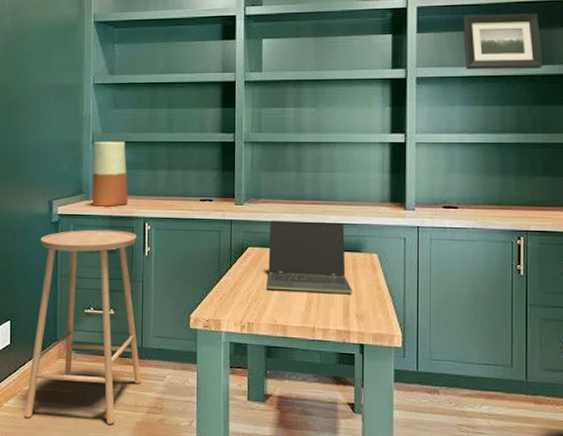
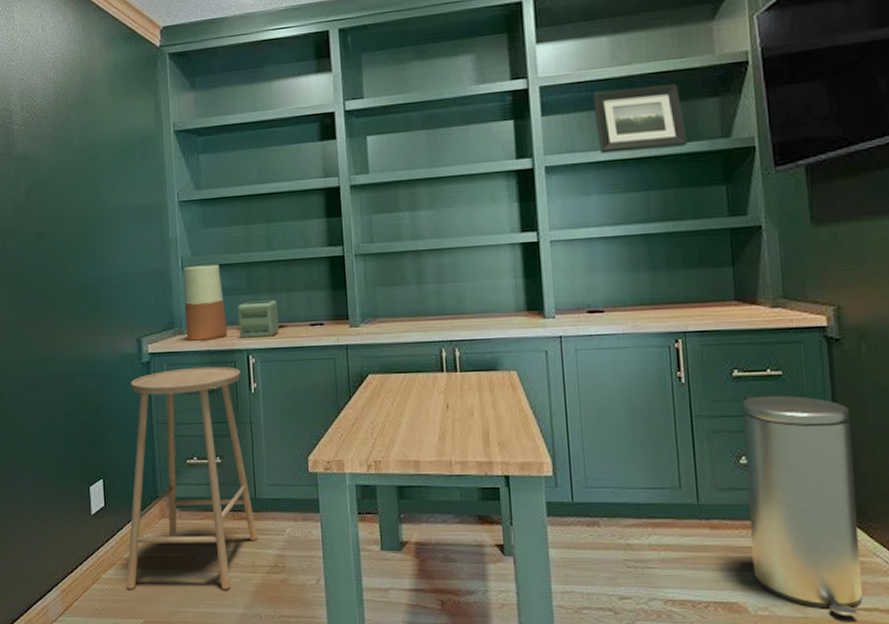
desk organizer: none [138,176,173,209] -> present [238,300,279,340]
laptop: present [266,220,352,294] -> none [391,339,491,422]

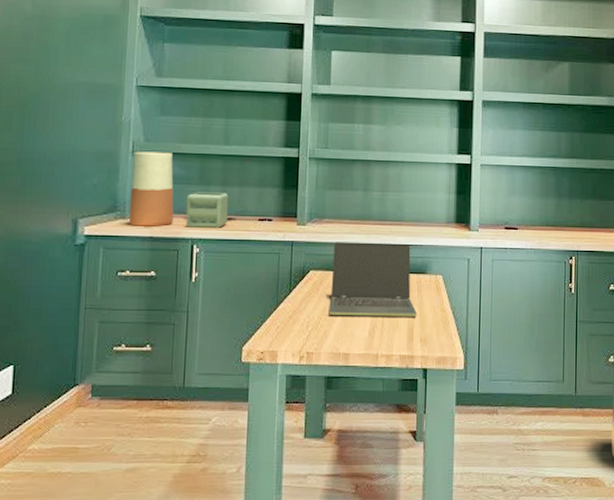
stool: present [127,366,257,589] -> none [28,253,183,483]
laptop: none [391,339,491,422] -> present [328,242,417,317]
picture frame: present [591,84,688,153] -> none [524,44,593,99]

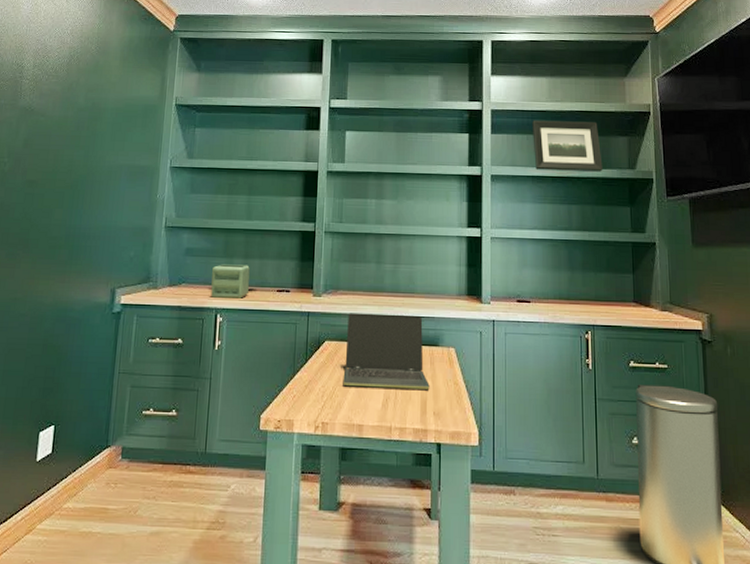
vase: present [128,151,174,227] -> none [159,226,201,297]
picture frame: none [524,44,593,99] -> present [531,120,603,172]

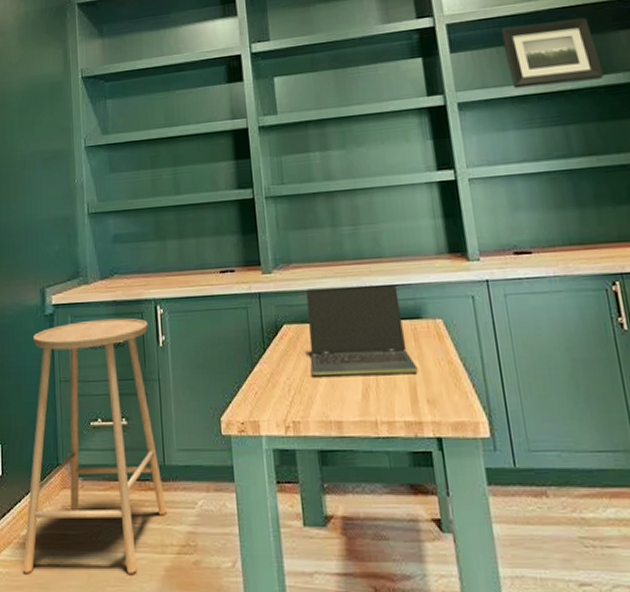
stool: none [61,321,207,545] -> present [23,318,167,573]
desk organizer: present [211,264,250,300] -> none [145,246,188,289]

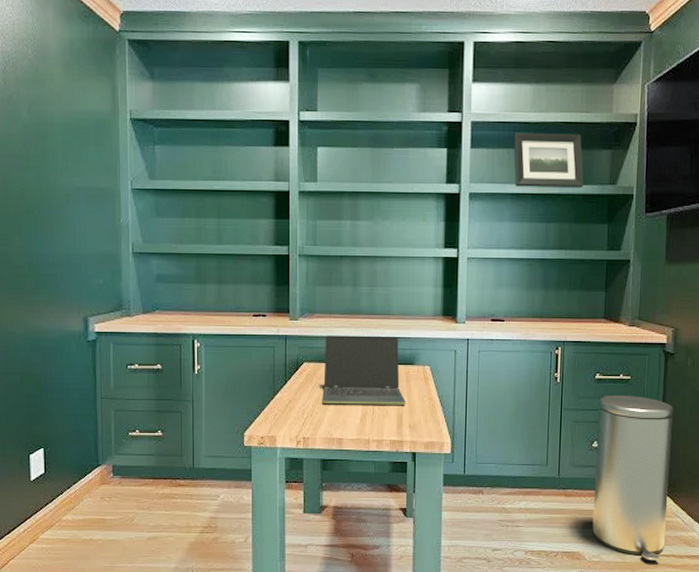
stool: present [23,318,167,573] -> none [65,348,193,548]

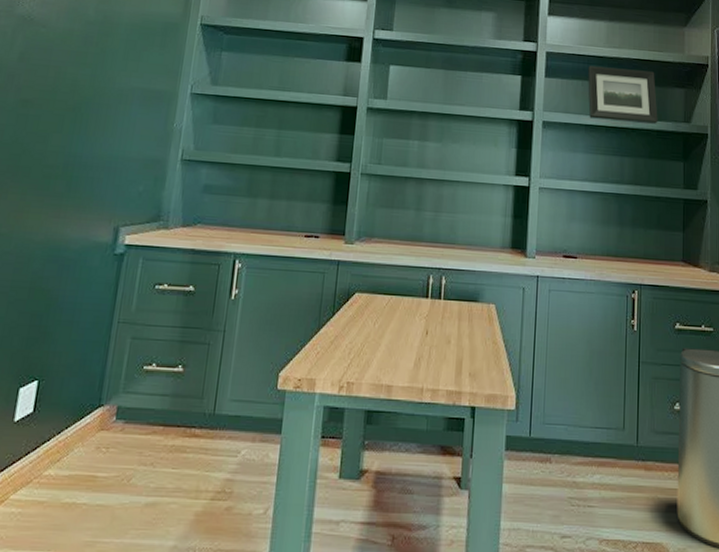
laptop: present [322,335,406,405] -> none [372,263,467,349]

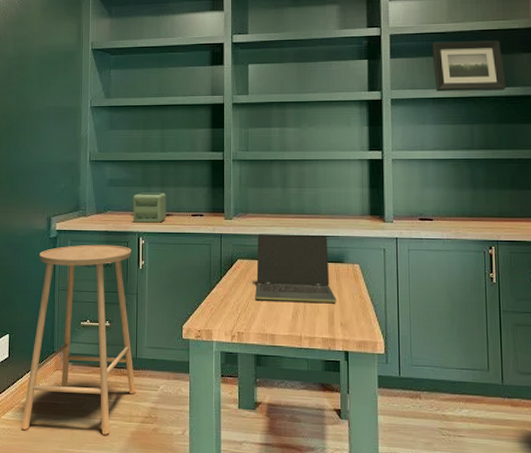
stool: none [39,265,224,517] -> present [22,244,136,435]
desk organizer: none [229,204,276,244] -> present [133,192,166,224]
laptop: none [372,263,467,349] -> present [255,234,336,303]

